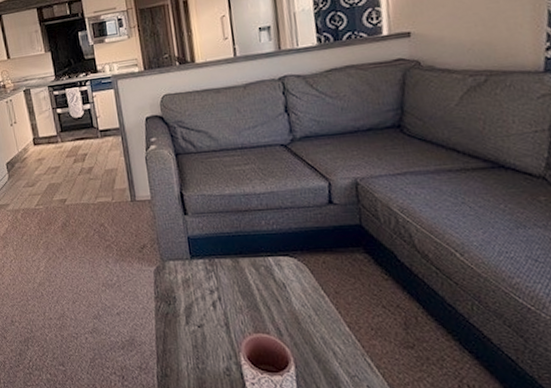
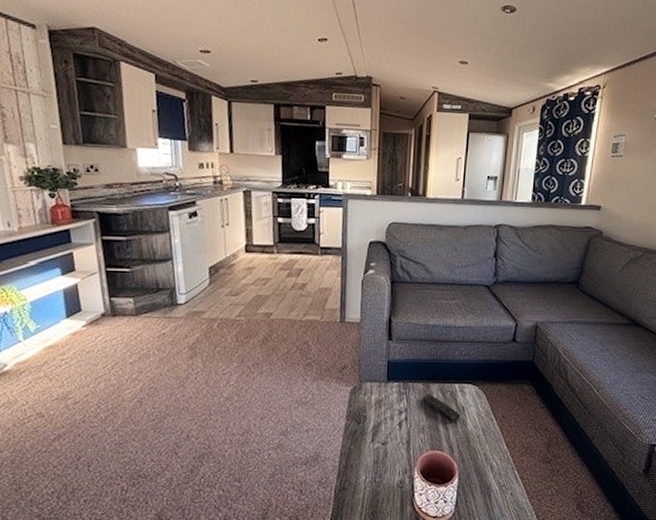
remote control: none [232,271,283,302] -> present [422,394,461,423]

